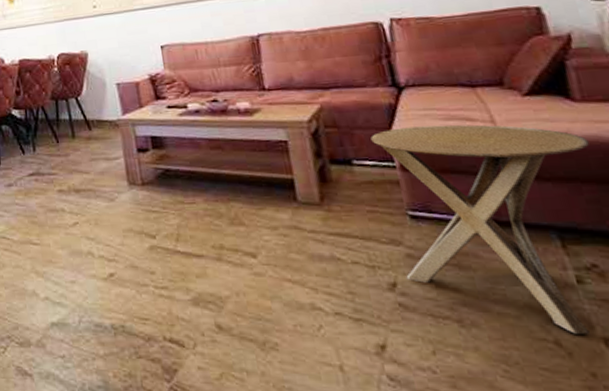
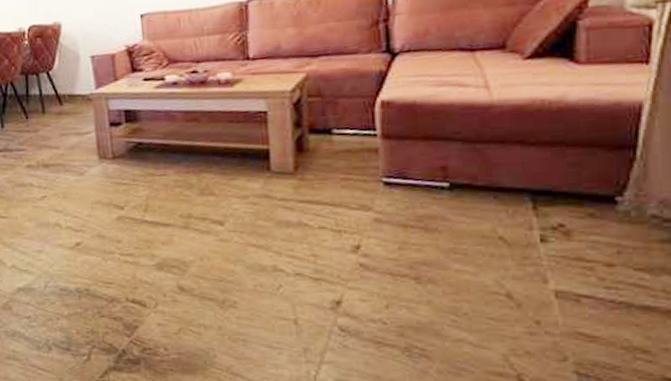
side table: present [370,124,590,334] -> none [355,90,583,287]

